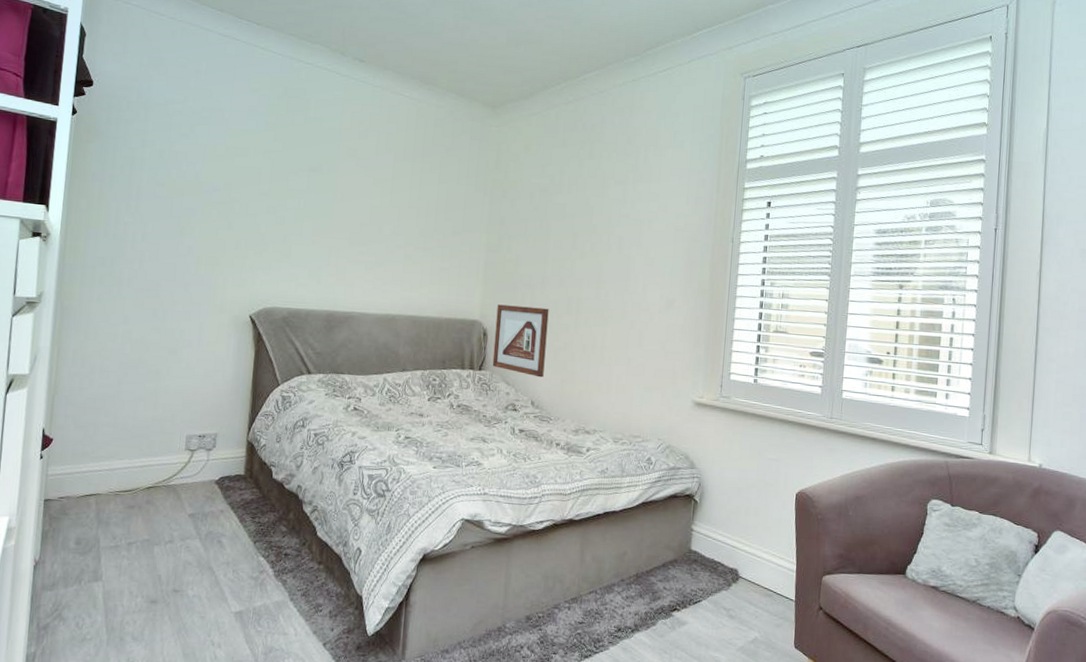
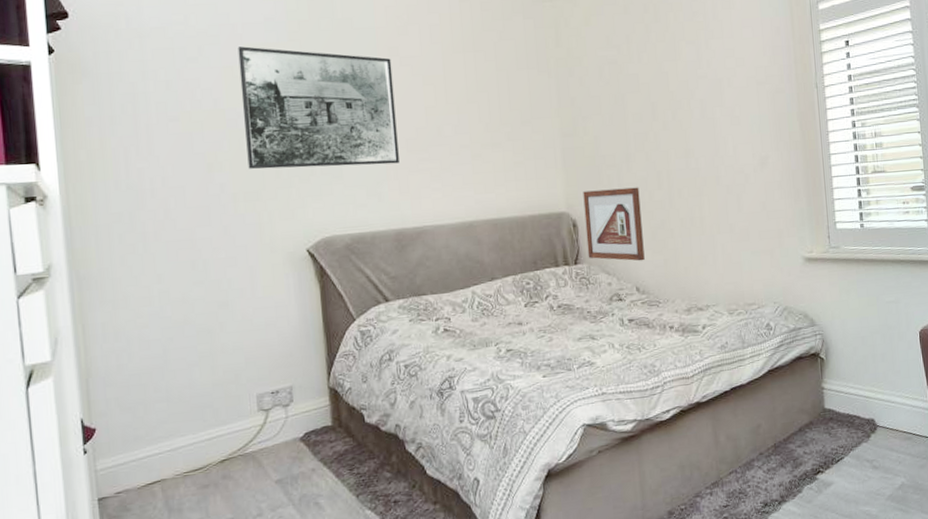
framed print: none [214,130,349,252] -> present [237,46,399,169]

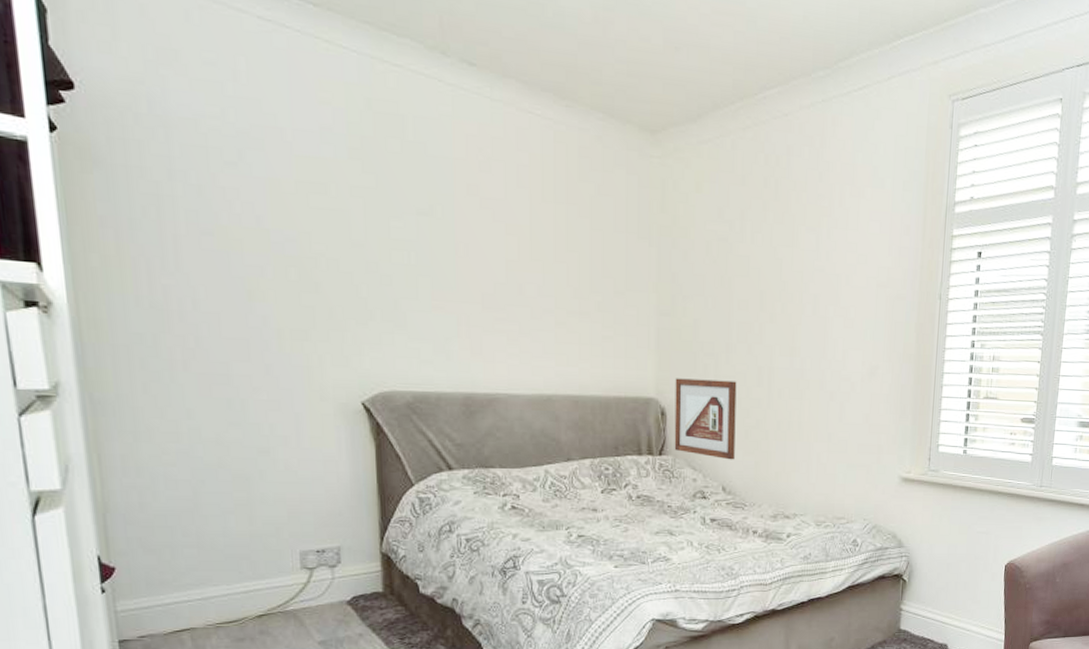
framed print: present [237,46,399,169] -> none [286,157,473,320]

